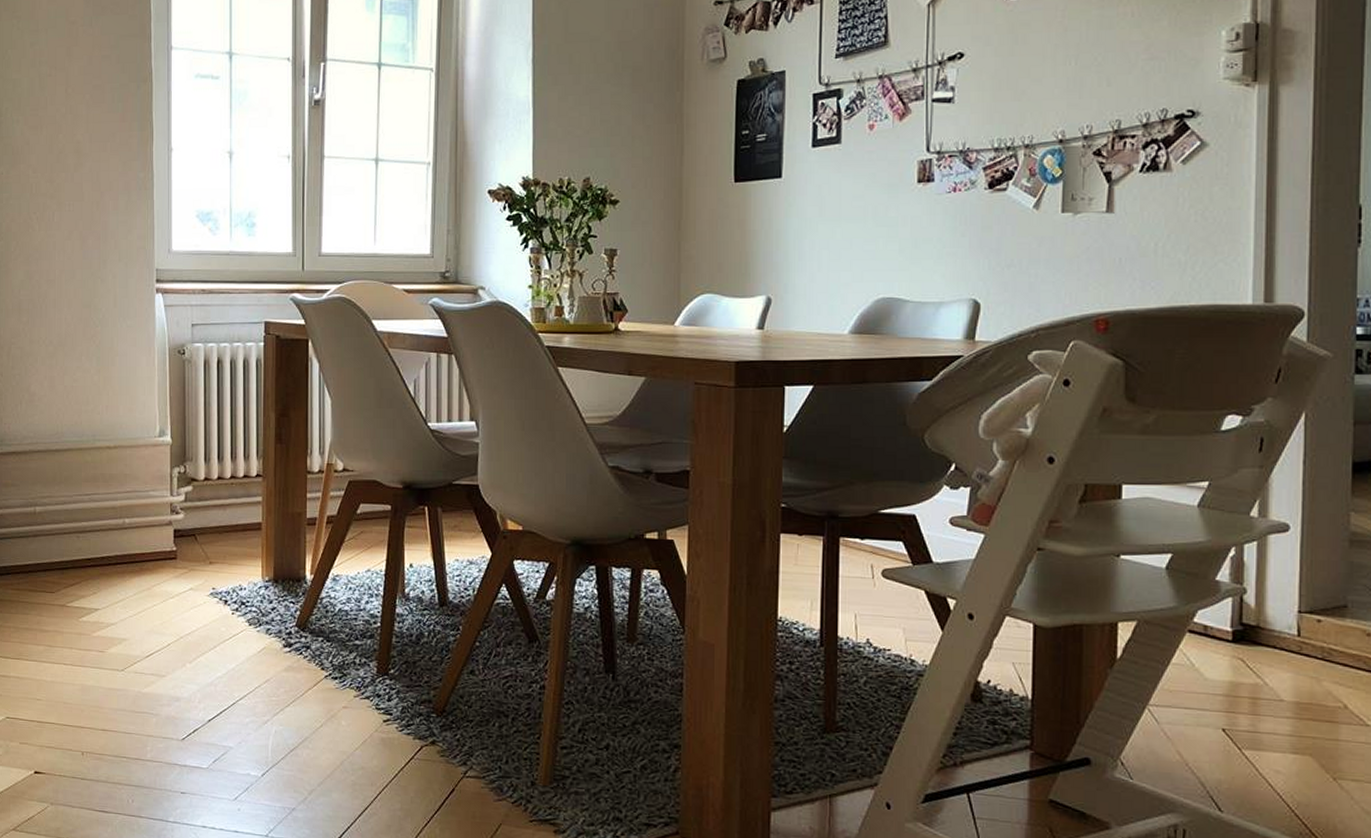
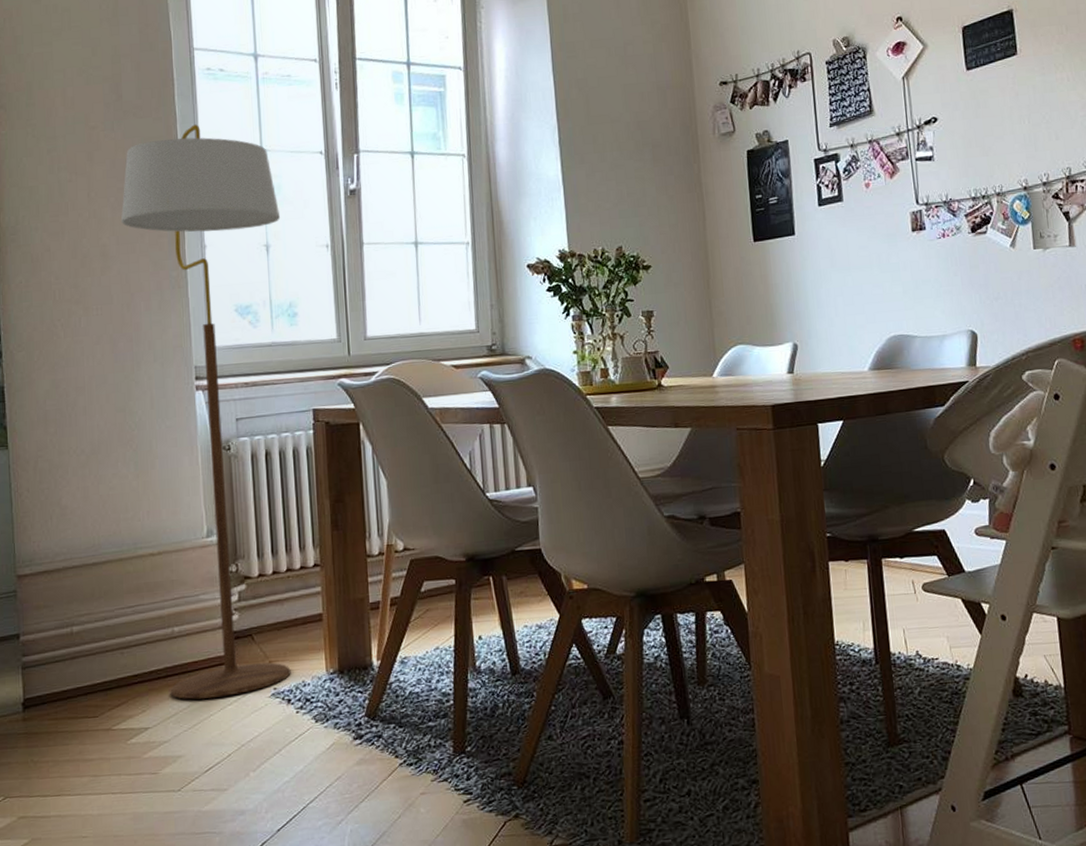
floor lamp: none [94,23,245,590] -> present [120,124,291,700]

